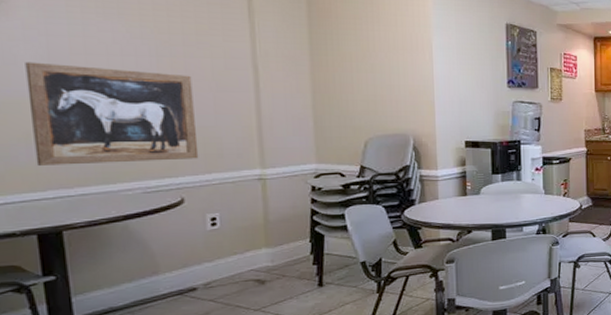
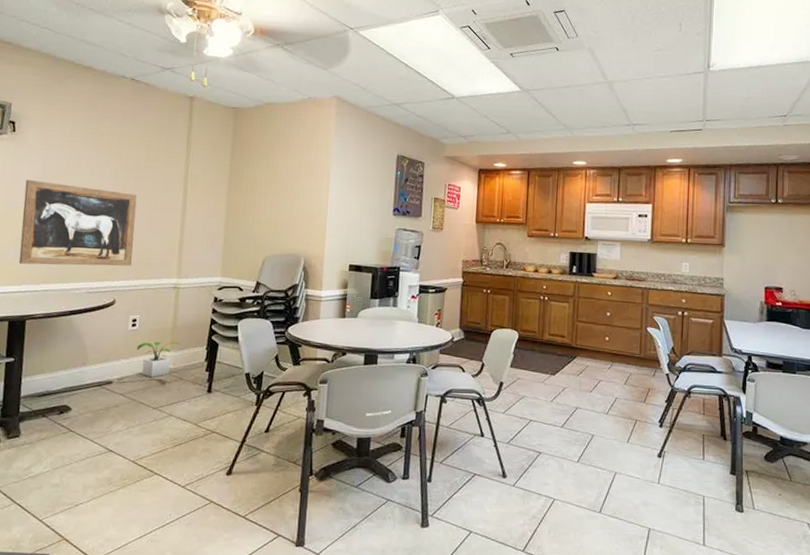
potted plant: none [222,238,280,279] -> present [137,341,183,378]

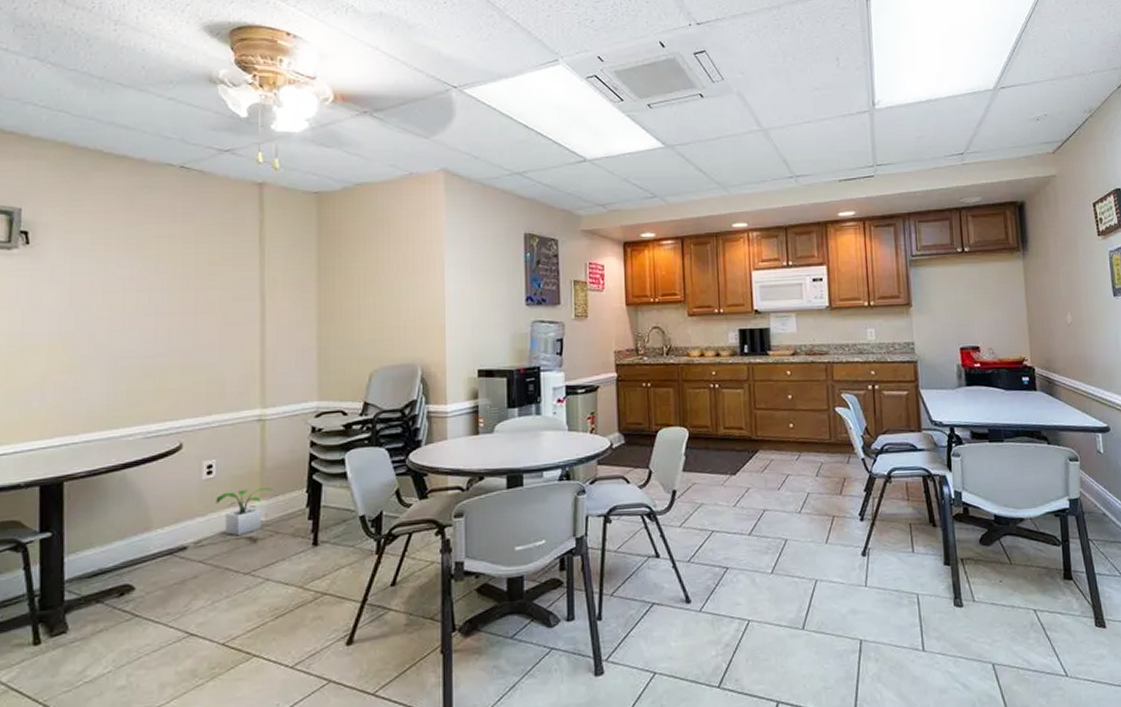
wall art: present [18,179,137,266] -> none [47,303,201,411]

